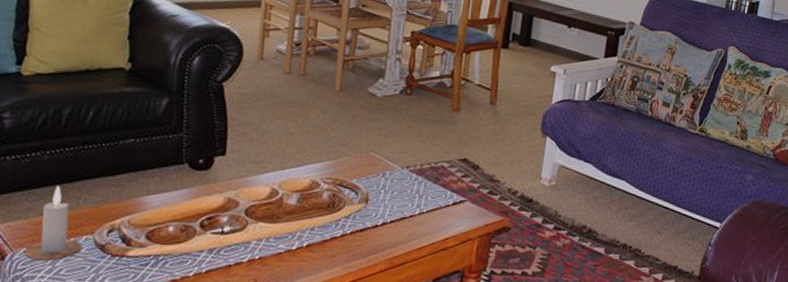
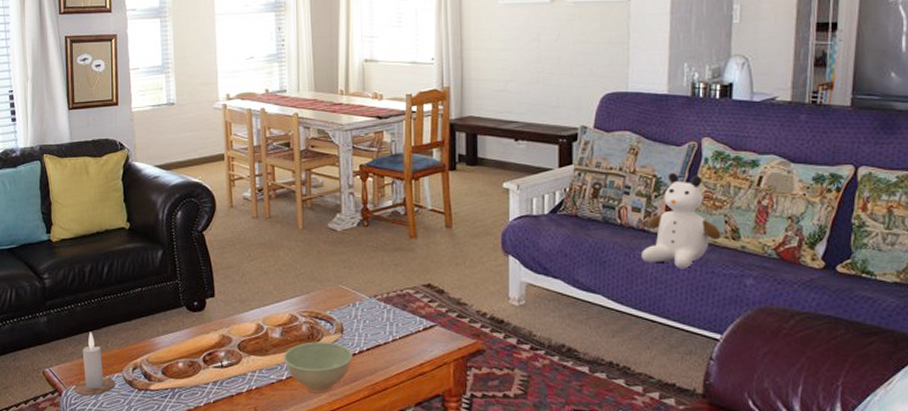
bowl: none [296,210,376,266] -> present [283,341,353,394]
stuffed animal: none [665,74,733,163] -> present [642,172,721,269]

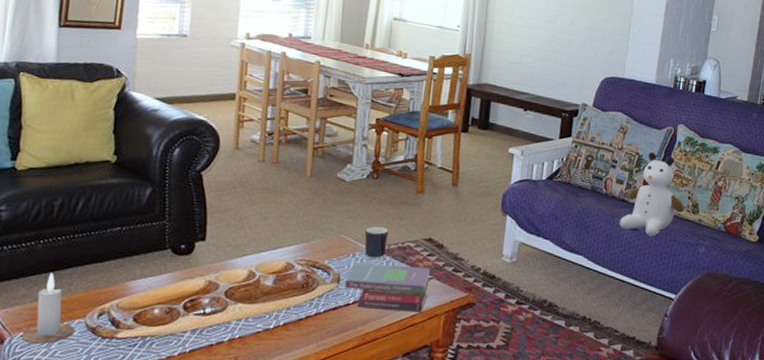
bowl: present [283,341,353,394] -> none [273,290,347,344]
books: none [349,312,434,361] -> present [345,262,431,313]
mug: none [362,275,386,308] -> present [364,226,389,260]

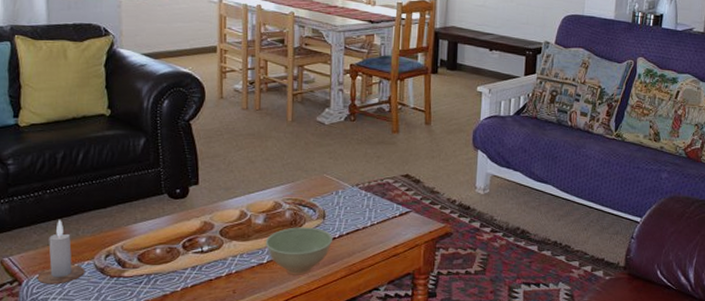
bowl: none [273,290,347,344] -> present [265,227,333,275]
books: present [345,262,431,313] -> none [330,199,409,243]
mug: present [364,226,389,260] -> none [345,165,368,196]
stuffed animal: present [620,151,684,237] -> none [585,84,646,165]

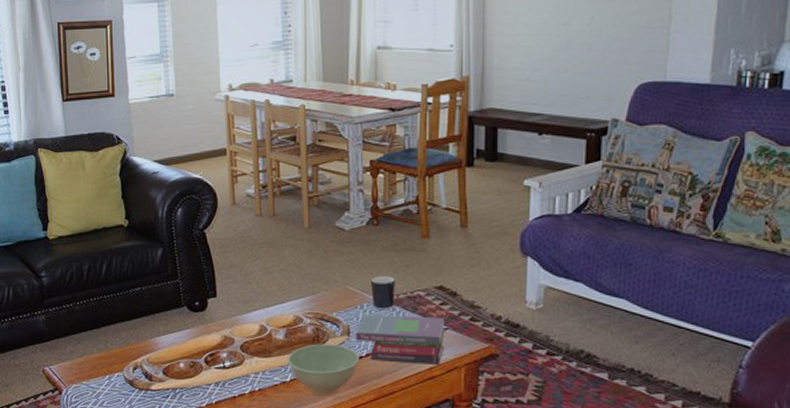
candle: present [37,219,85,285] -> none [74,331,116,395]
books: none [330,199,409,243] -> present [356,314,445,365]
mug: none [345,165,368,196] -> present [370,276,395,311]

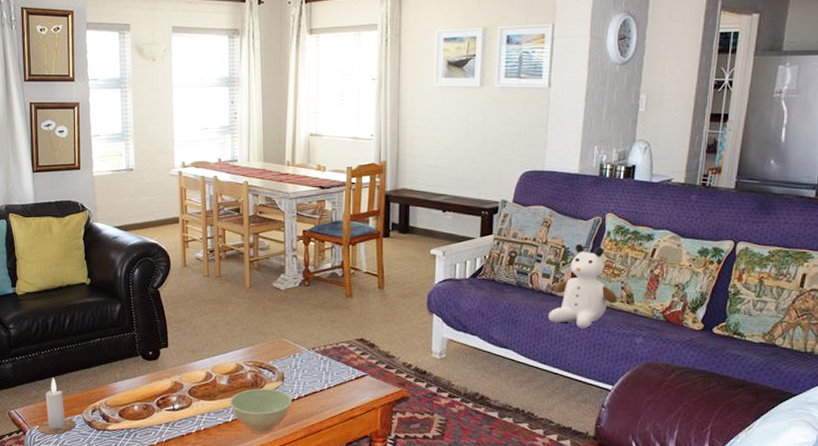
candle: none [74,331,116,395] -> present [38,377,76,435]
books: present [356,314,445,365] -> none [289,362,365,406]
mug: present [370,276,395,311] -> none [302,330,323,360]
stuffed animal: none [671,169,760,273] -> present [548,243,618,329]

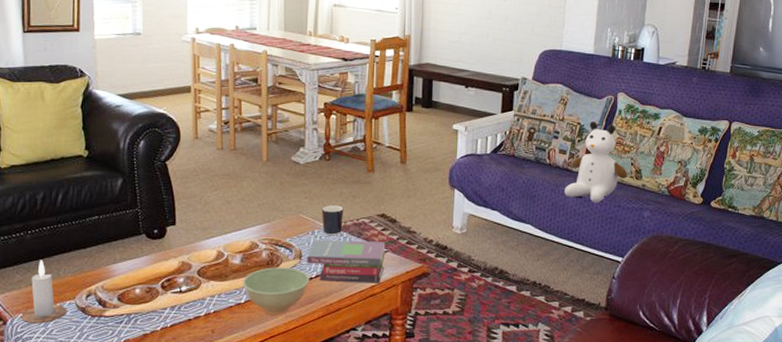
books: none [289,362,365,406] -> present [307,239,386,283]
mug: none [302,330,323,360] -> present [321,205,344,236]

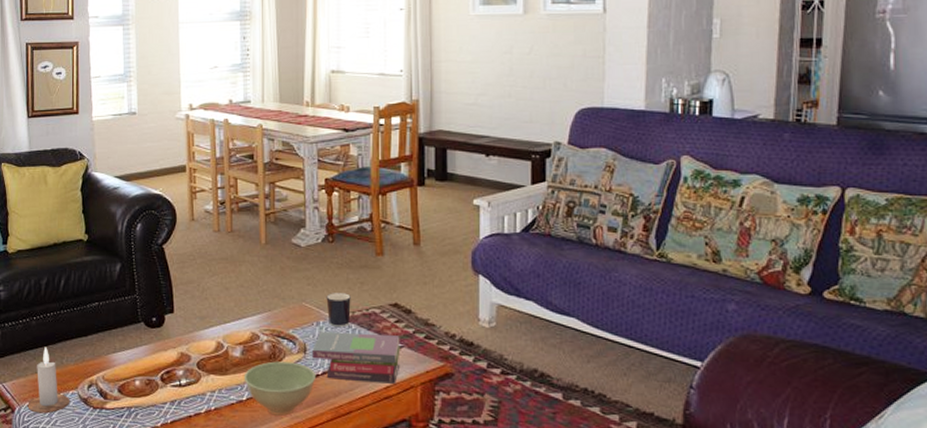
stuffed animal: present [564,121,628,203] -> none [618,191,701,293]

